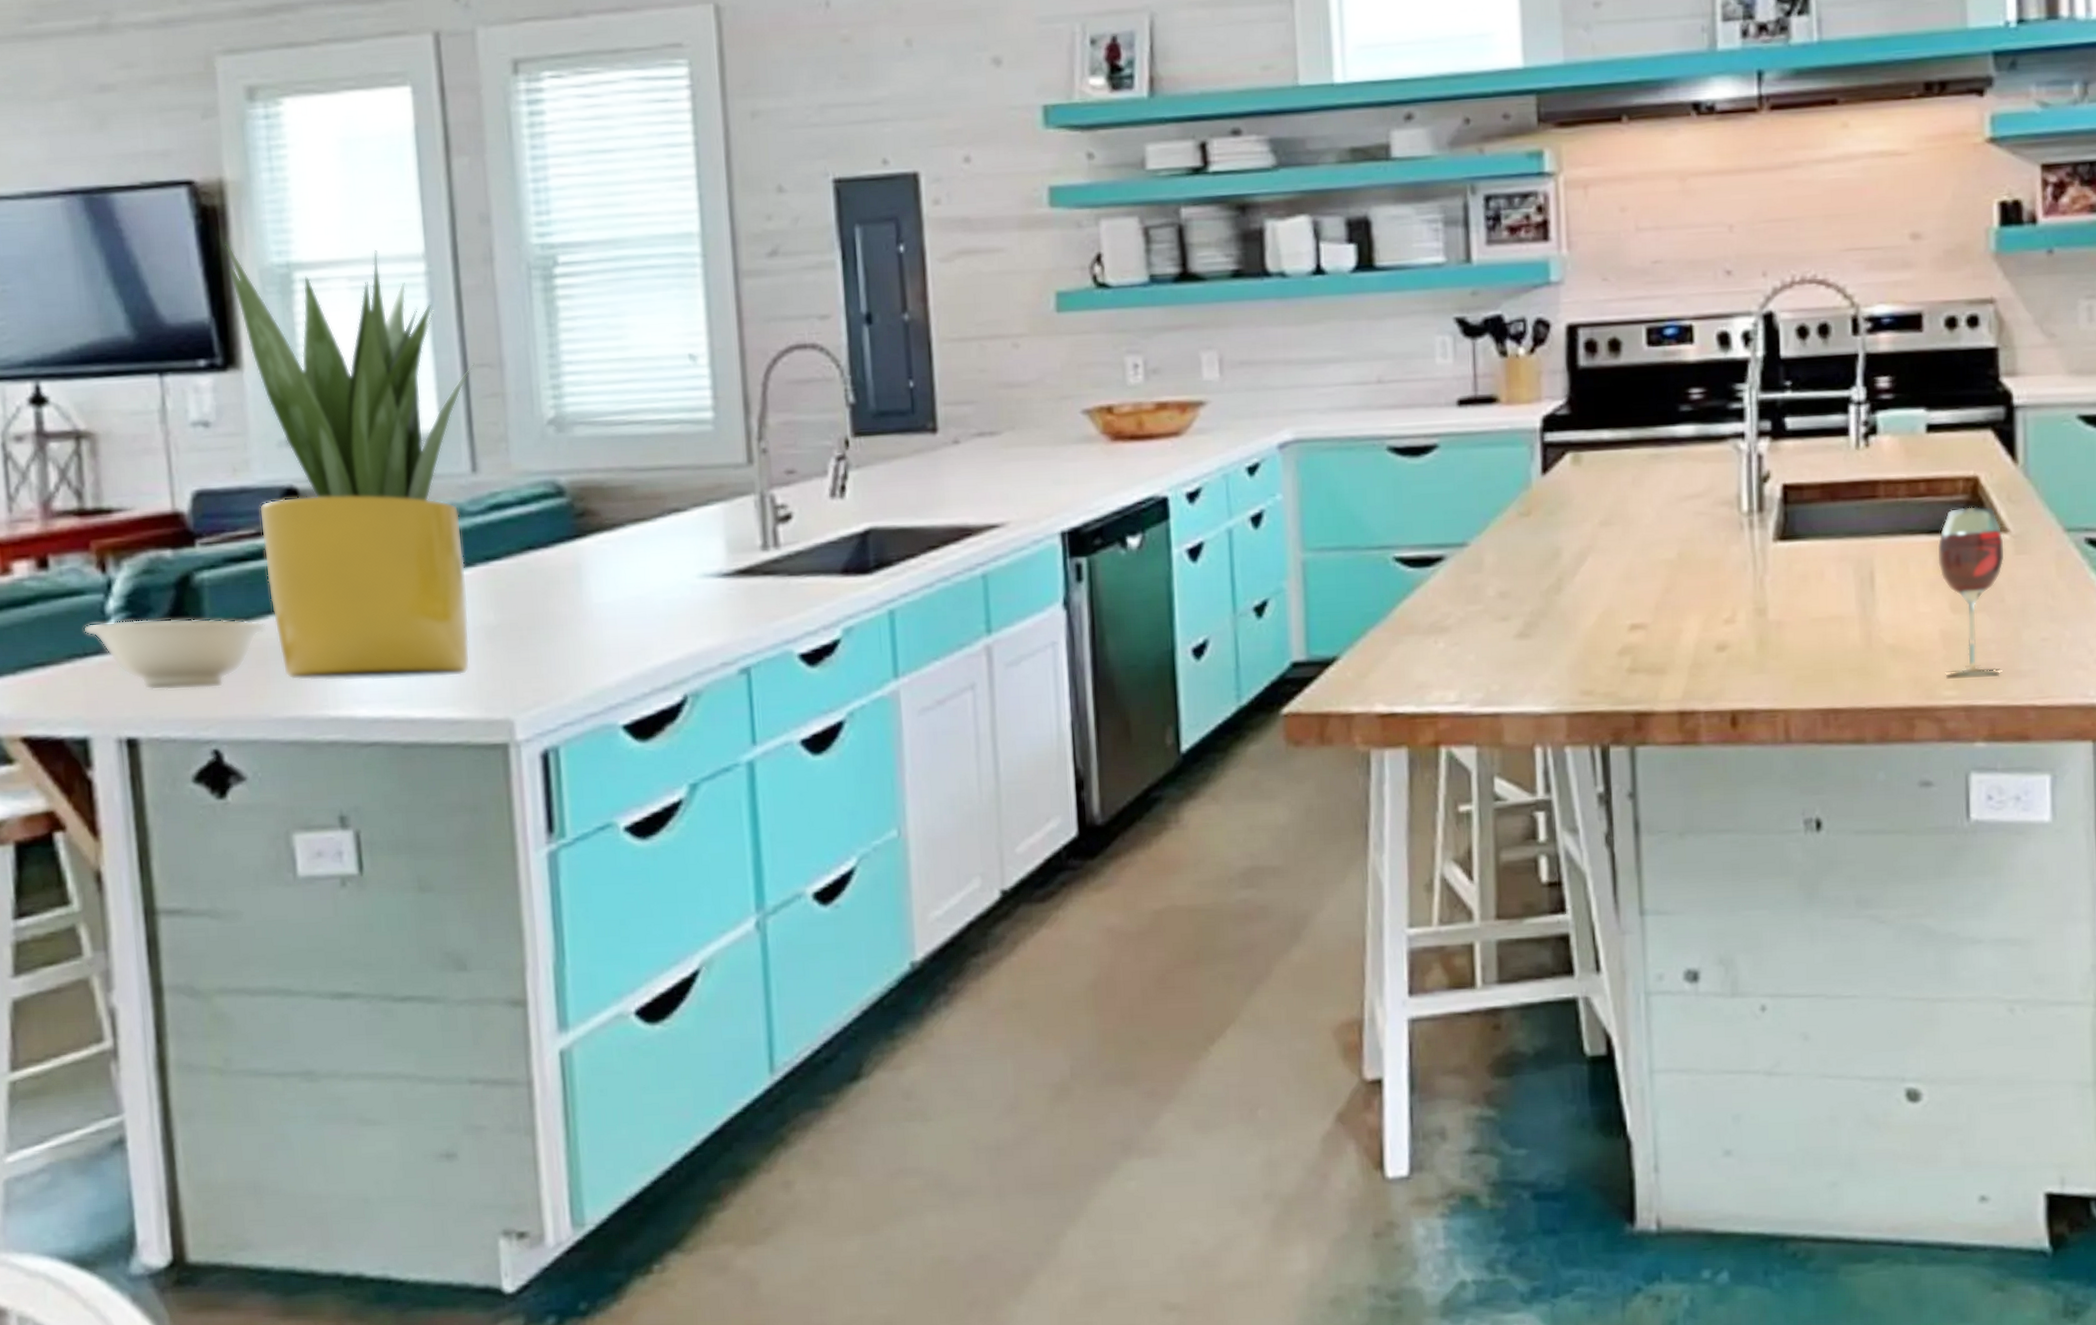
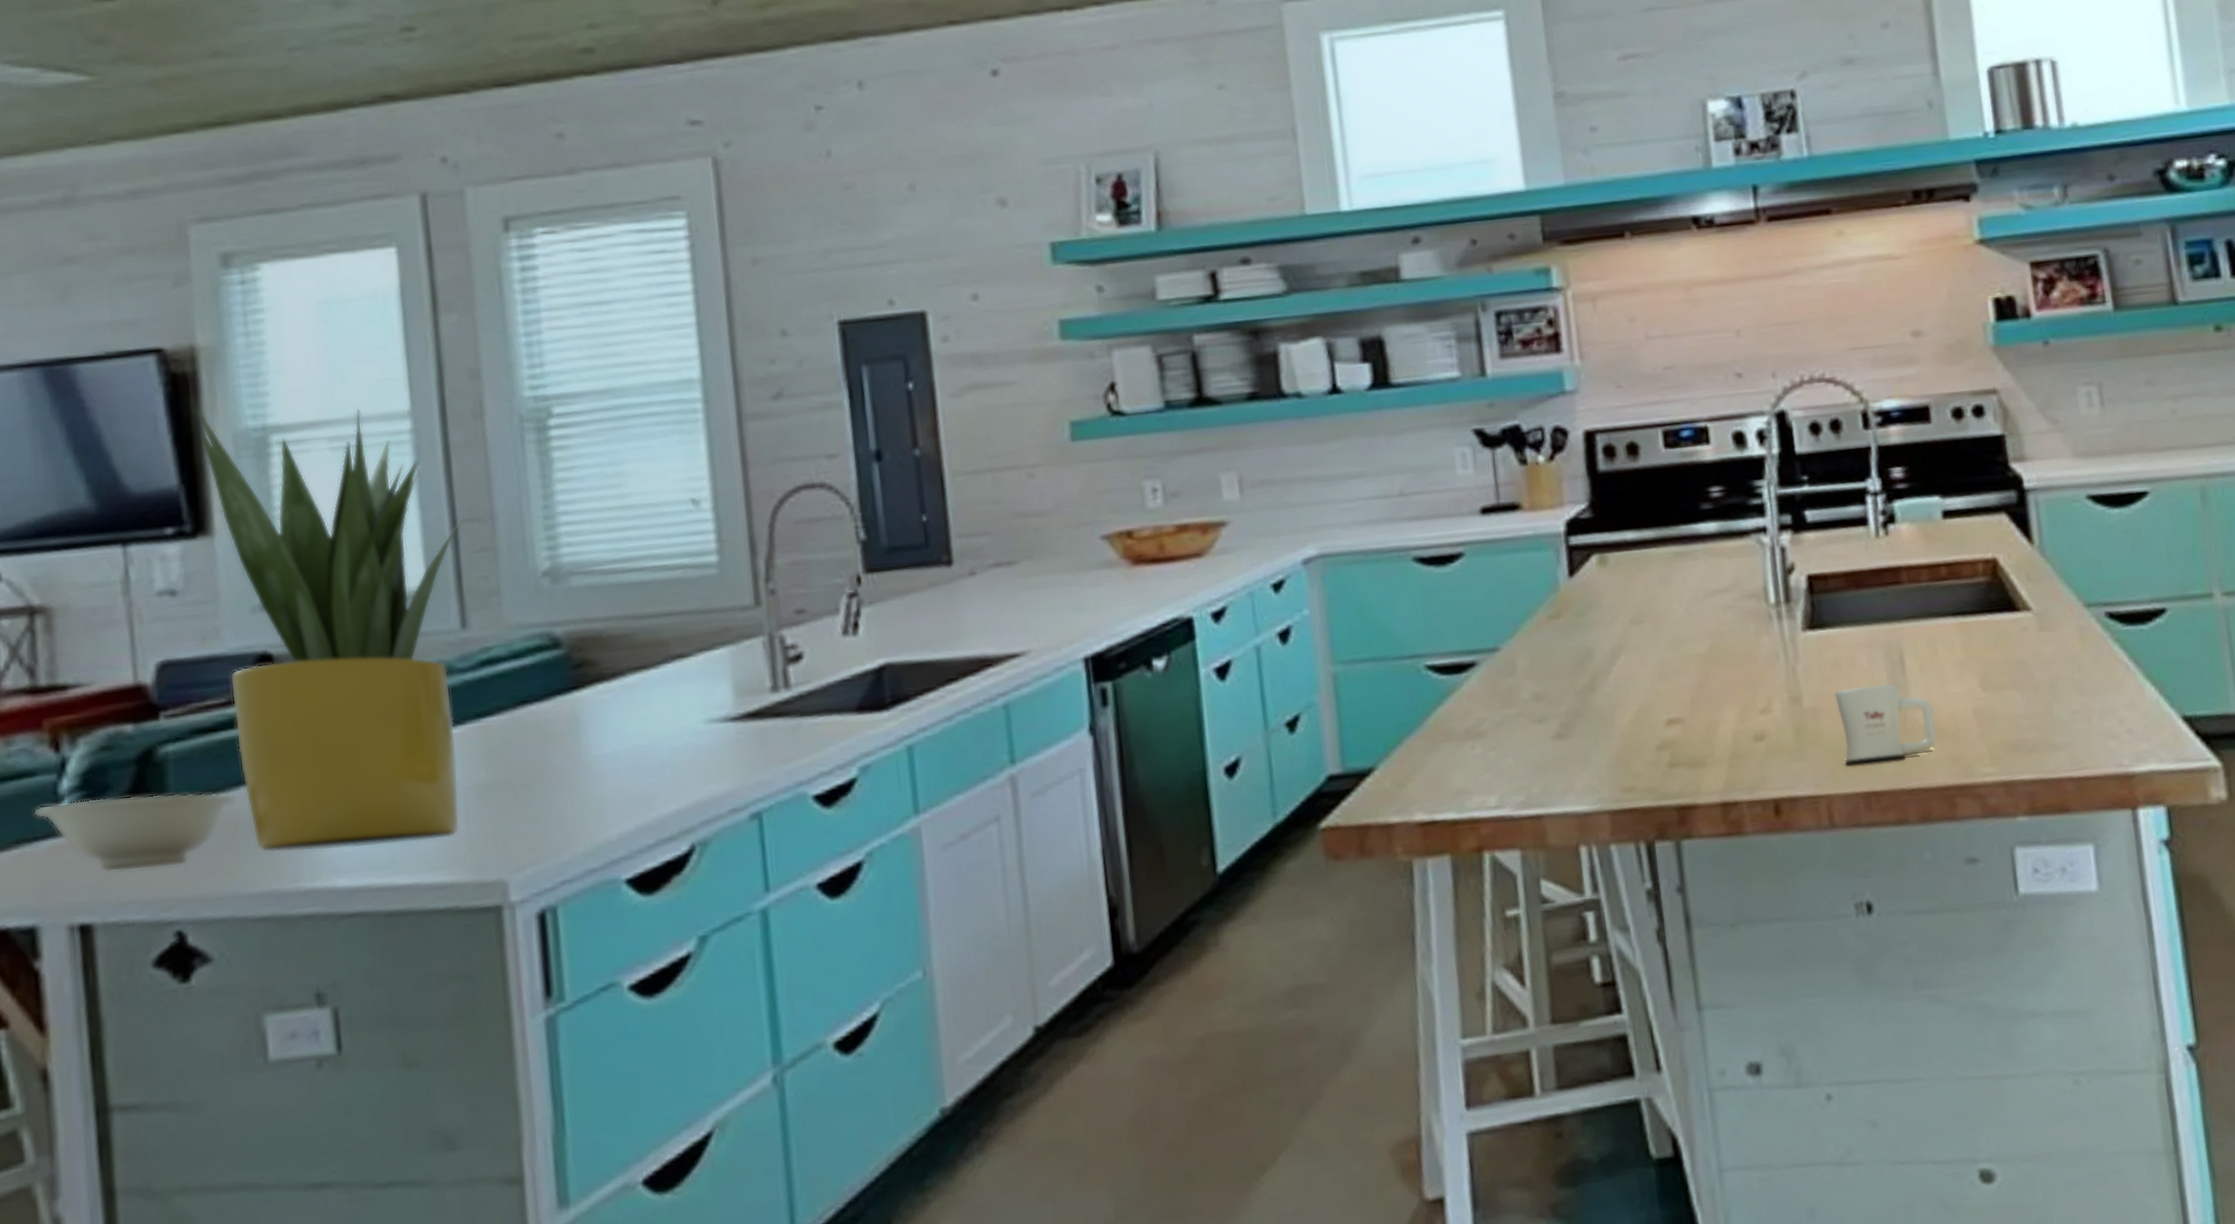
mug: none [1801,601,1901,683] -> present [1835,684,1937,768]
wineglass: present [1938,506,2005,679] -> none [1963,587,2035,756]

